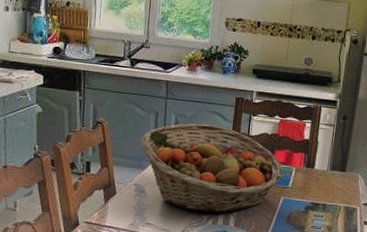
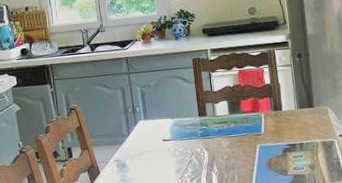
fruit basket: present [140,123,284,213] -> none [113,88,254,176]

